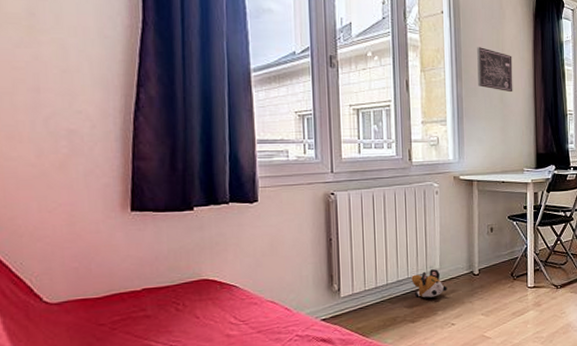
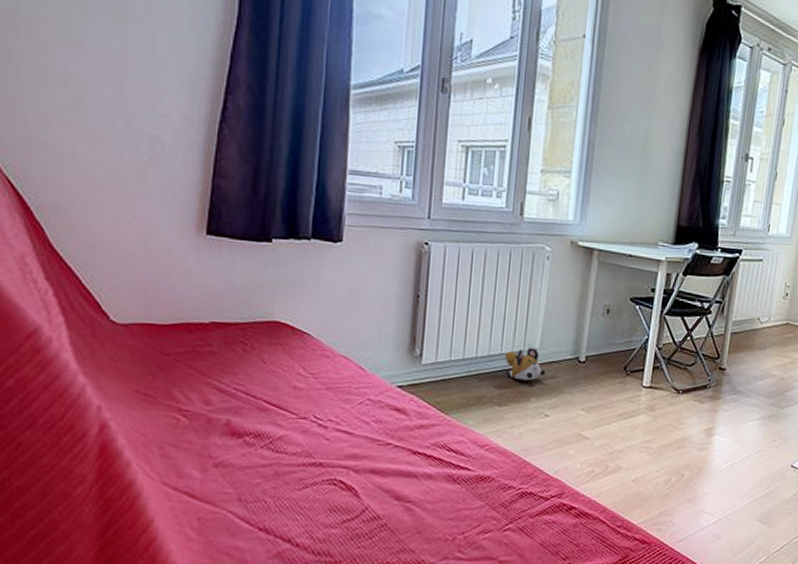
wall art: present [477,47,513,93] -> none [616,84,664,146]

